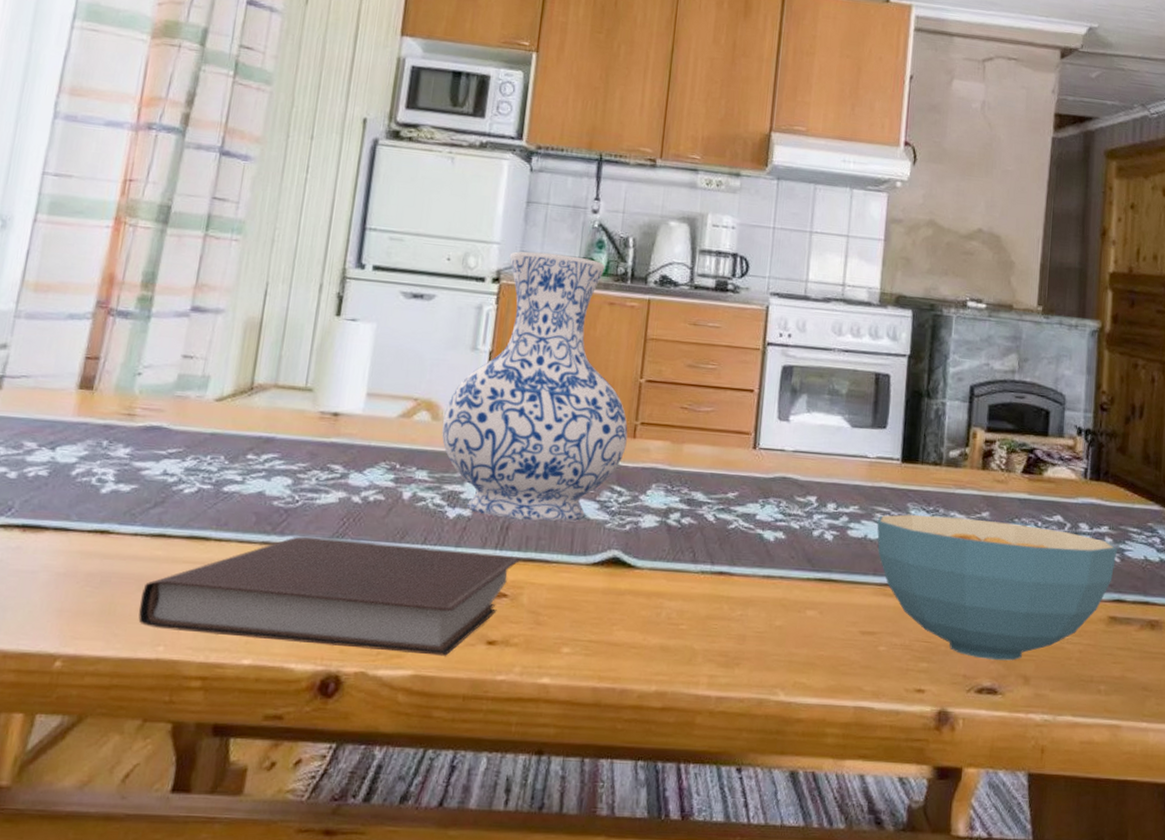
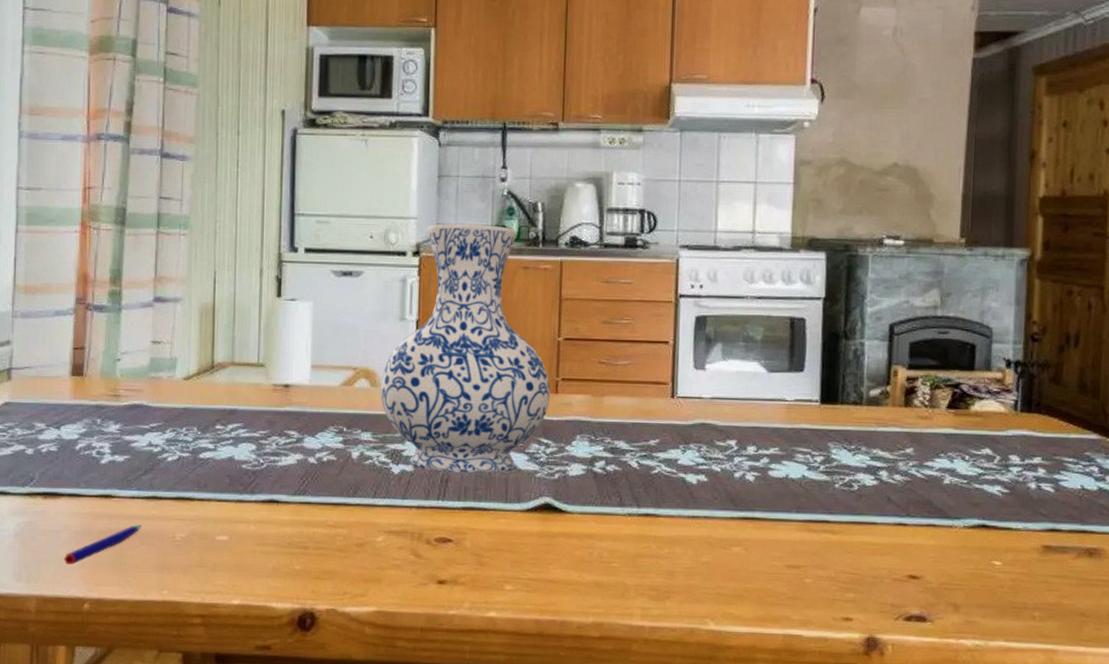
pen: none [36,567,142,614] -> present [63,525,142,566]
notebook: present [138,536,523,656] -> none [143,494,463,594]
cereal bowl: present [877,514,1117,661] -> none [798,453,1052,590]

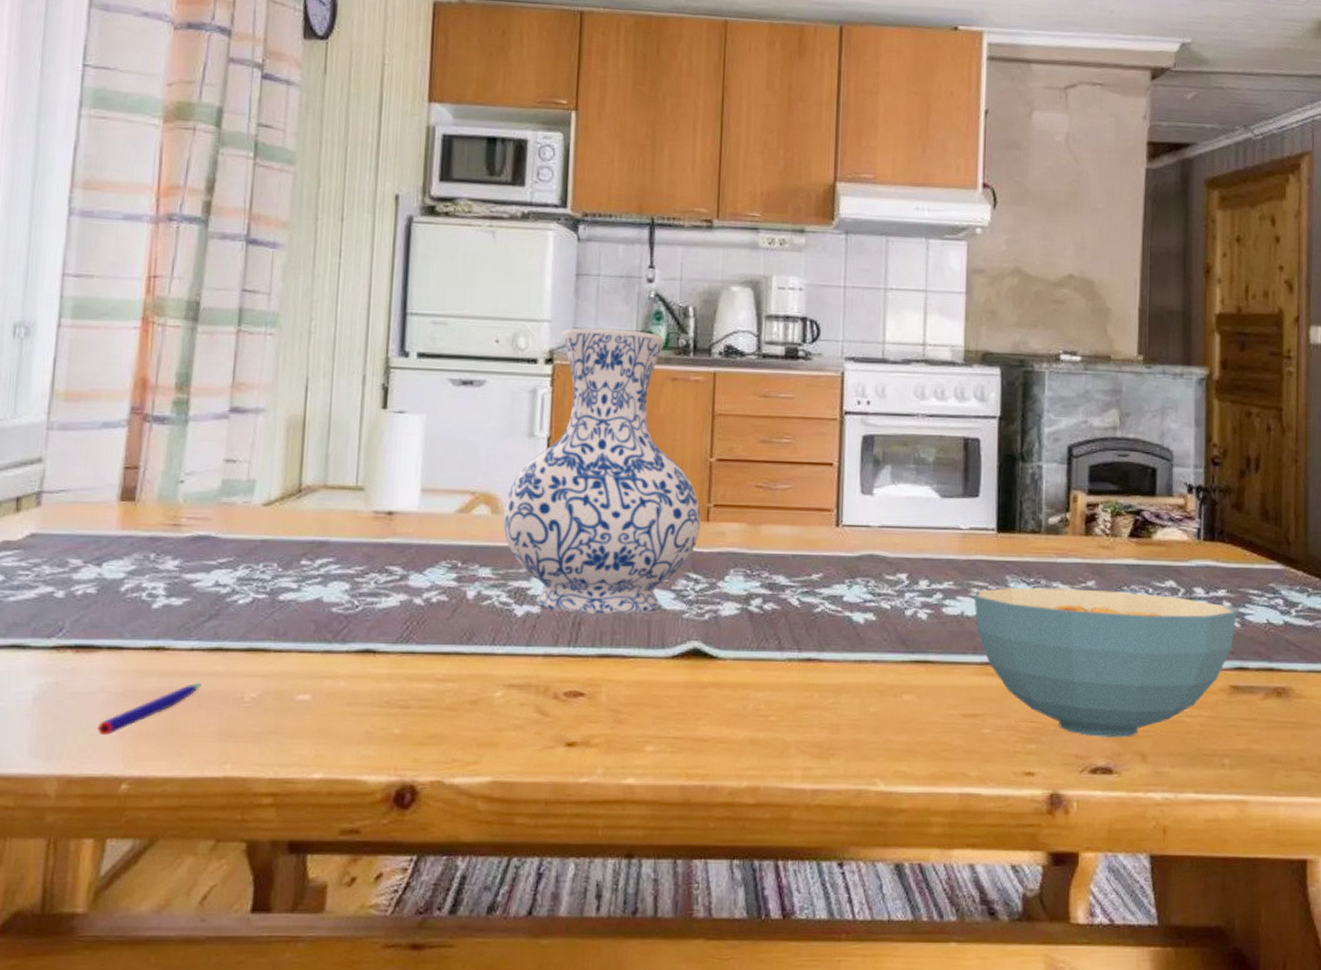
cereal bowl: none [798,453,1052,590] -> present [974,587,1237,738]

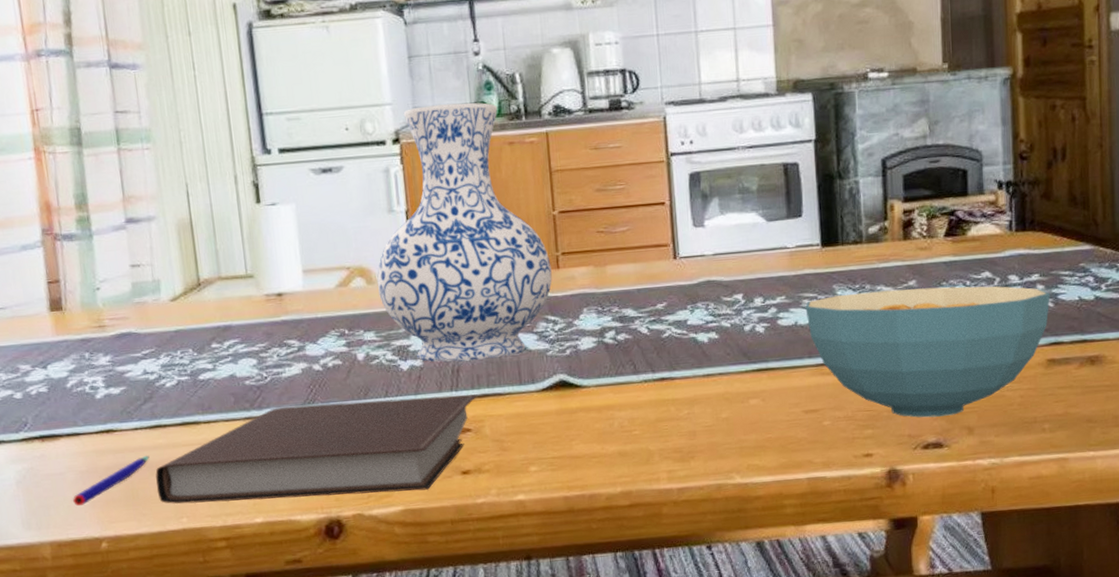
notebook: none [201,642,598,760] -> present [155,394,478,505]

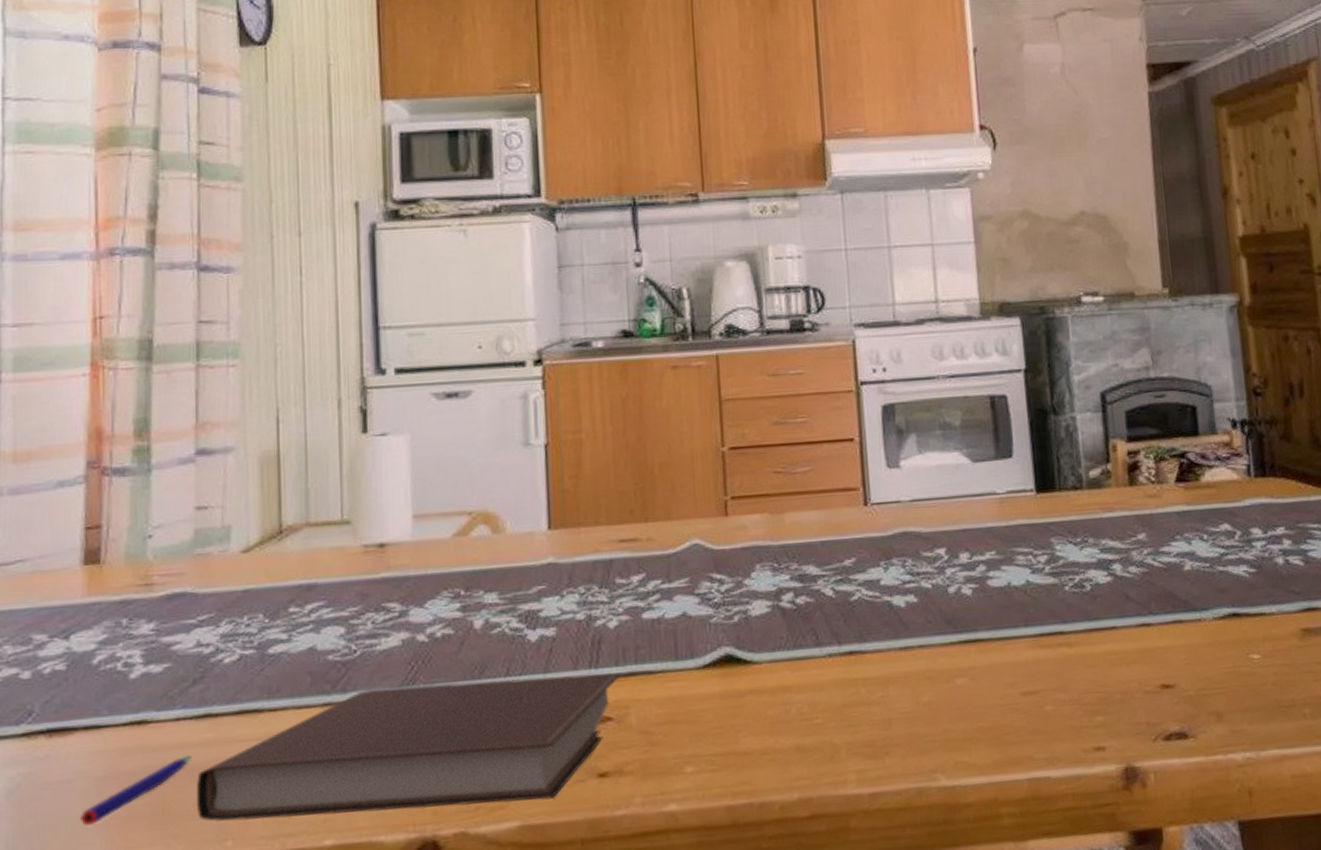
vase: present [377,102,552,362] -> none [504,320,719,631]
cereal bowl: present [805,286,1050,418] -> none [1019,540,1300,701]

